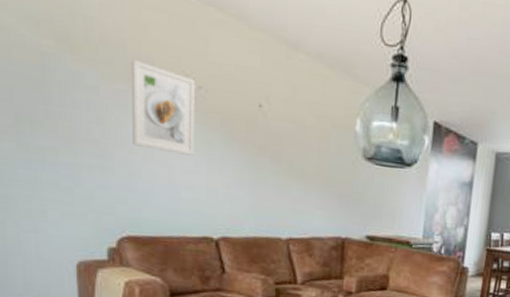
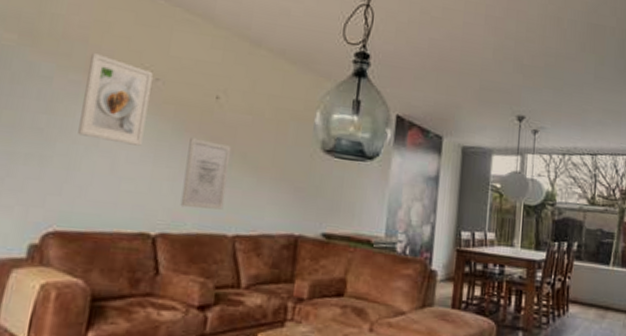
wall art: none [237,147,279,215] -> present [180,138,232,210]

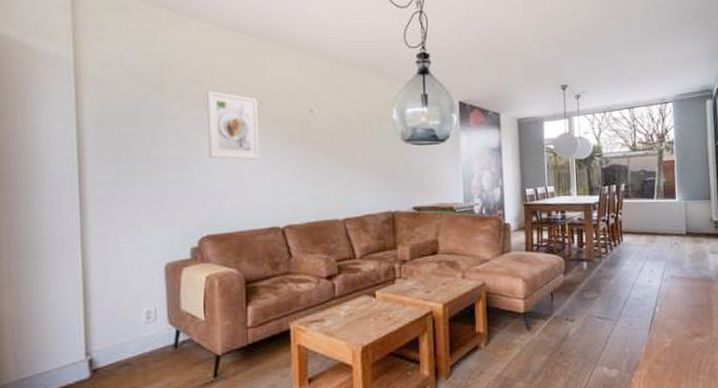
wall art: present [180,138,232,210] -> none [296,146,332,203]

